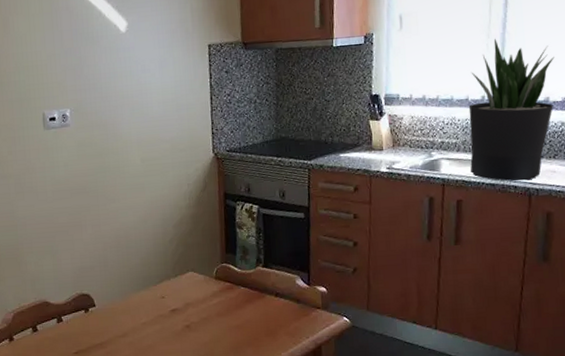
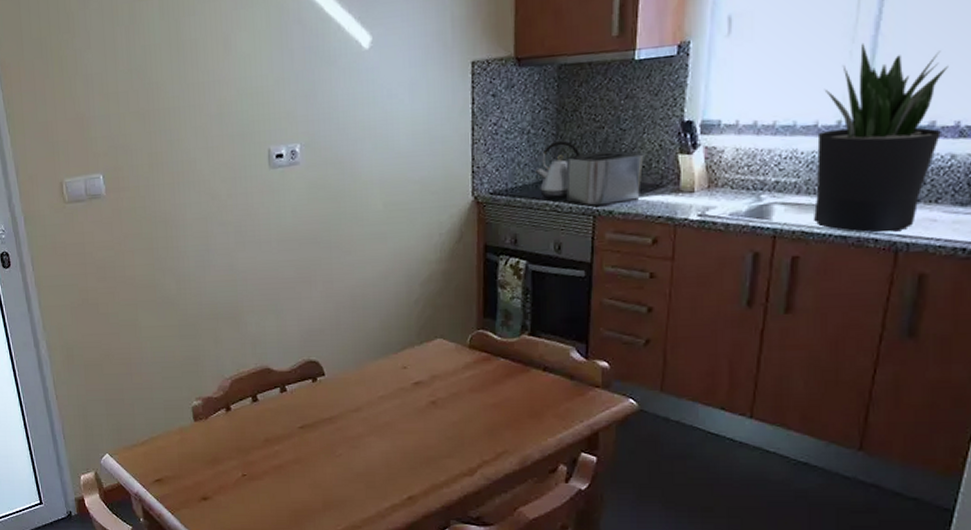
kettle: none [261,108,295,157] -> present [535,140,580,200]
toaster: none [285,117,344,162] -> present [565,150,644,207]

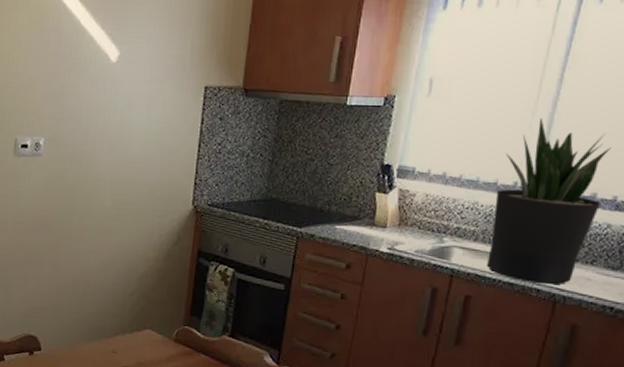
kettle: present [535,140,580,200] -> none [250,166,291,219]
toaster: present [565,150,644,207] -> none [273,180,347,230]

